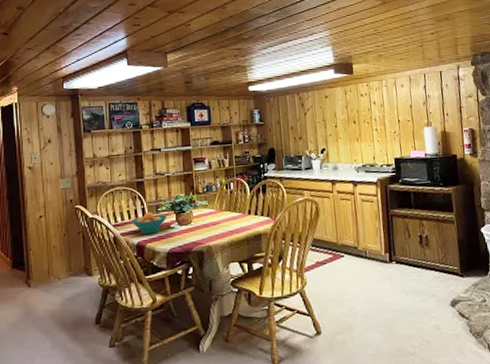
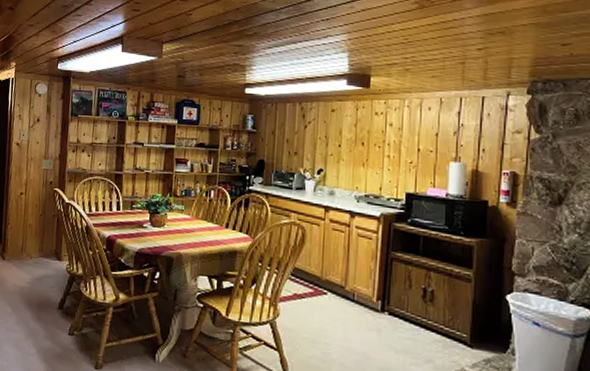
fruit bowl: present [131,211,168,235] -> none [105,206,142,230]

